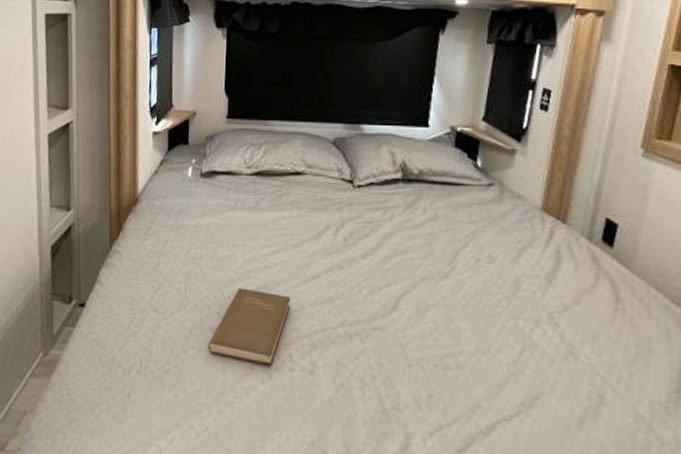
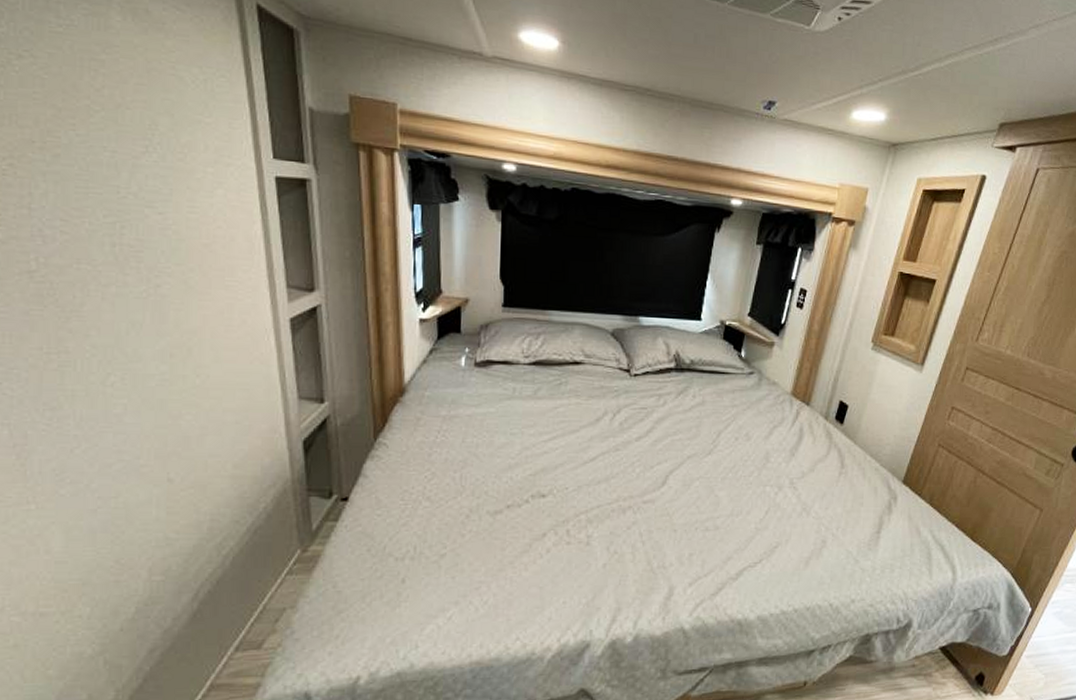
book: present [208,287,291,366] -> none [486,473,569,542]

